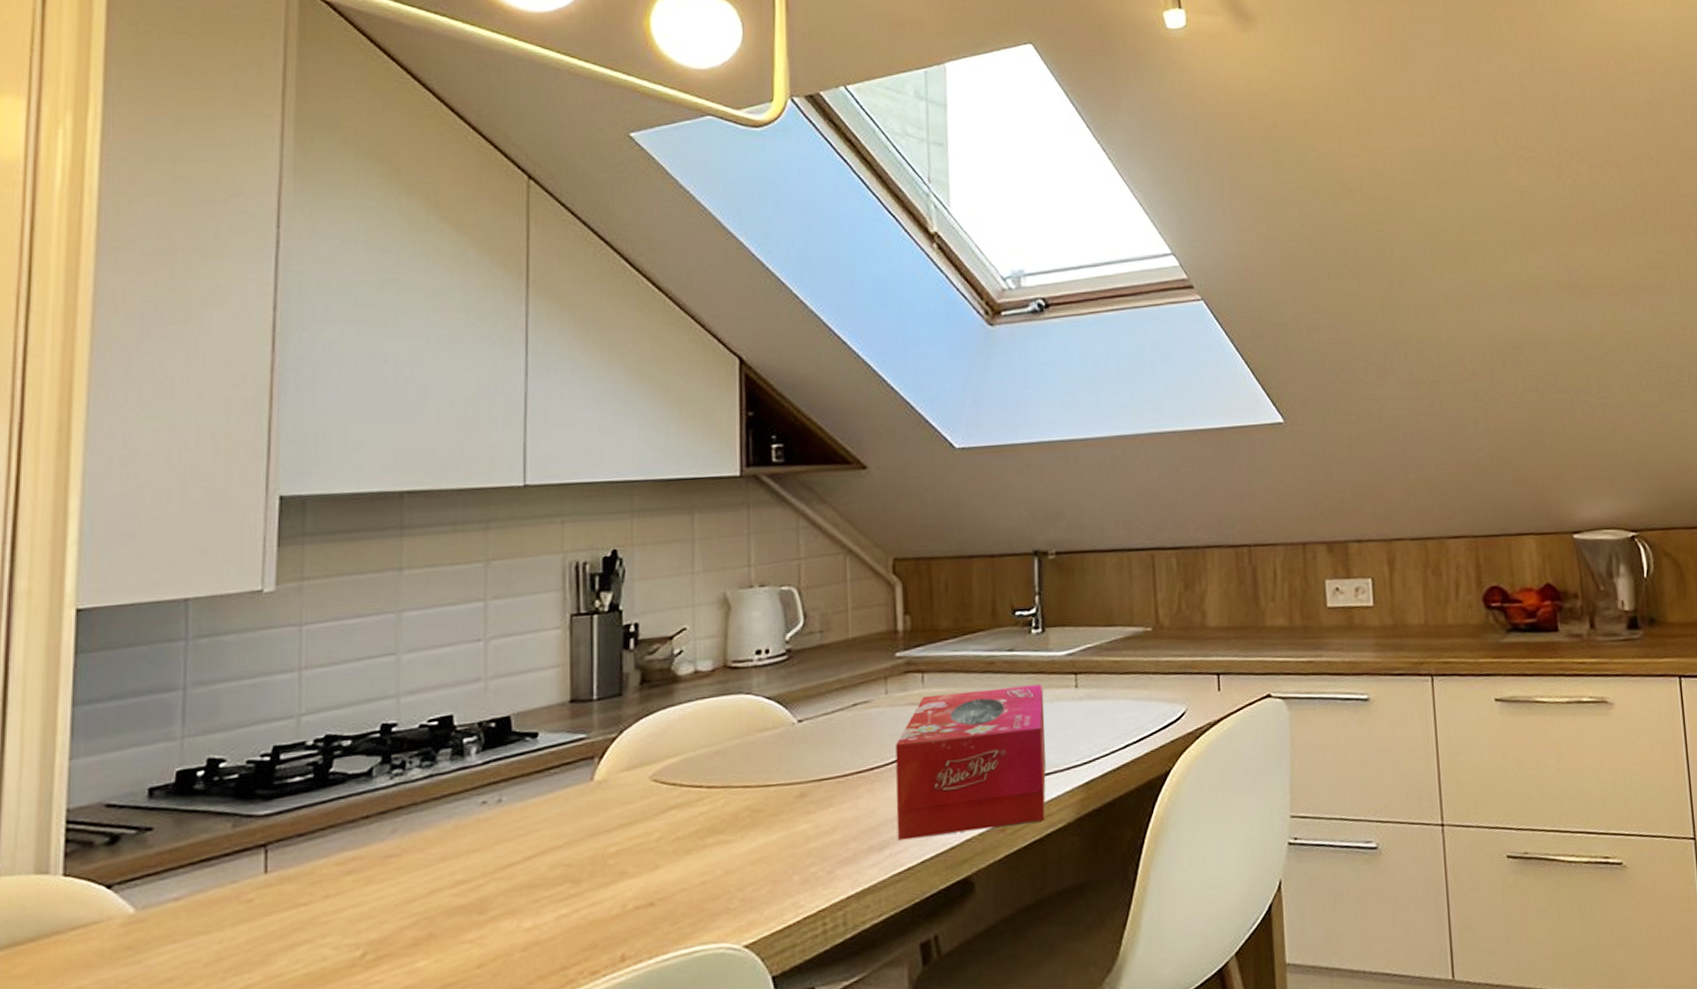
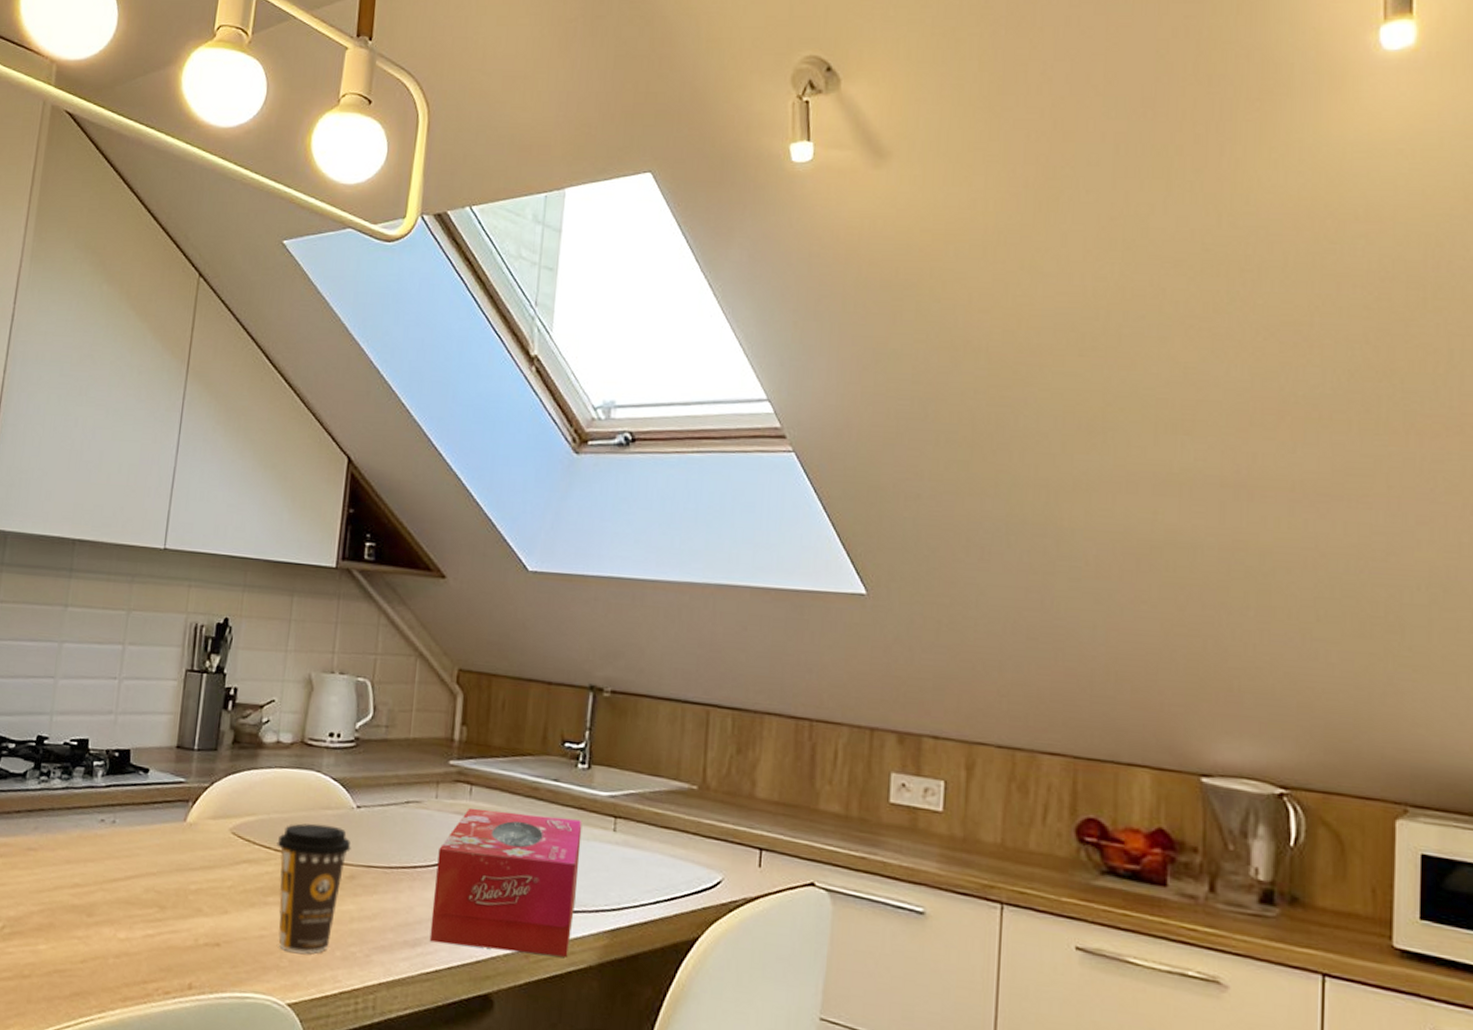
coffee cup: none [709,746,797,890] -> present [276,823,351,953]

